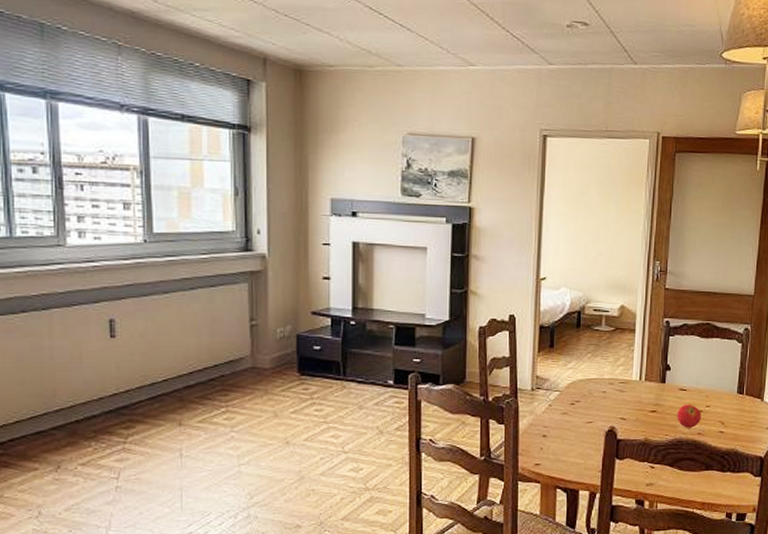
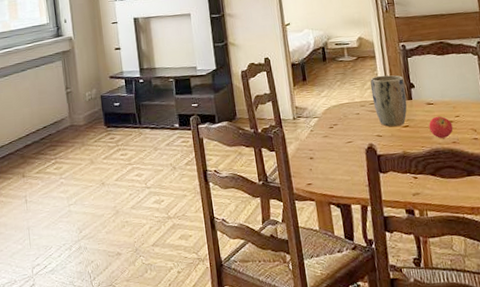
plant pot: none [623,352,661,411] -> present [370,75,407,127]

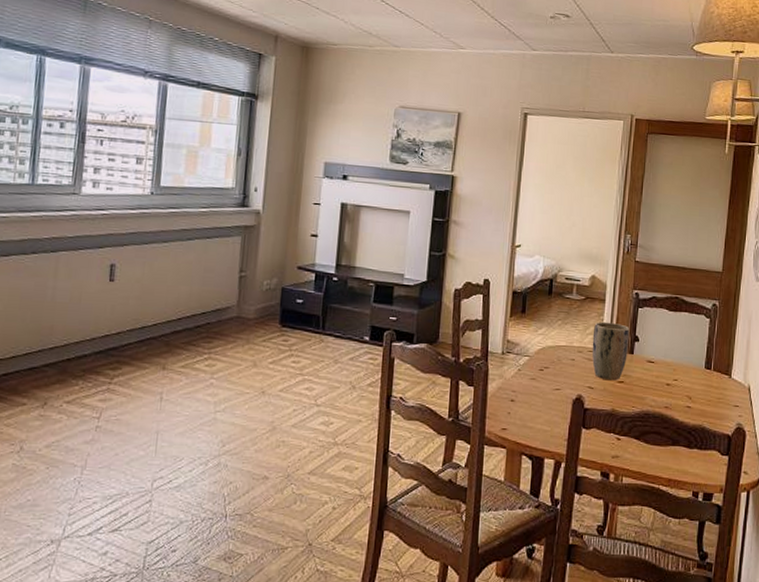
fruit: present [429,116,453,139] -> none [644,376,669,401]

